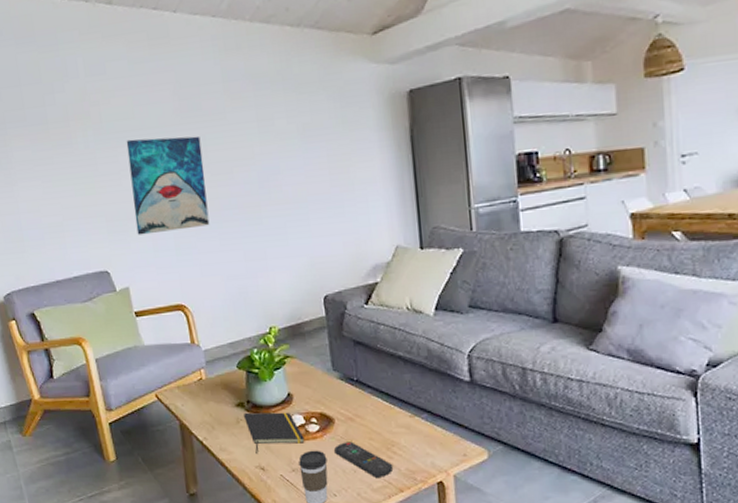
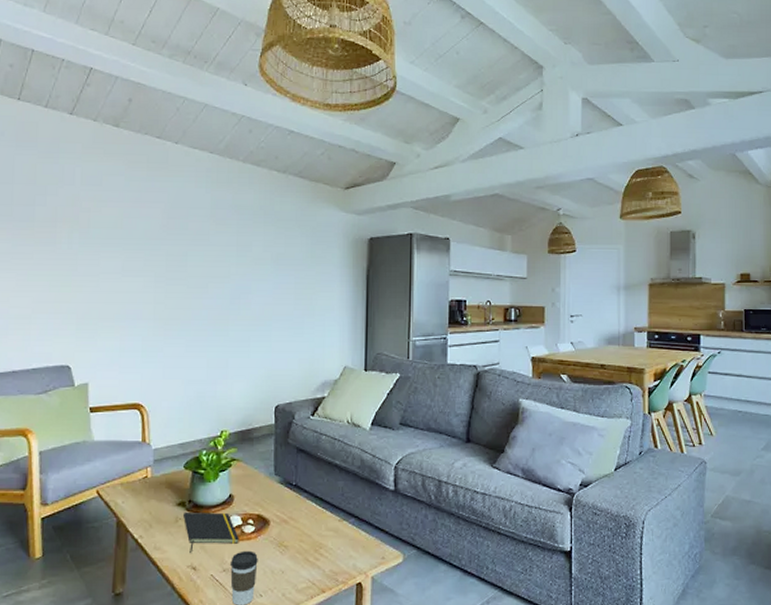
wall art: present [126,136,210,235] -> none [106,246,182,335]
remote control: present [334,441,394,477] -> none [266,543,319,578]

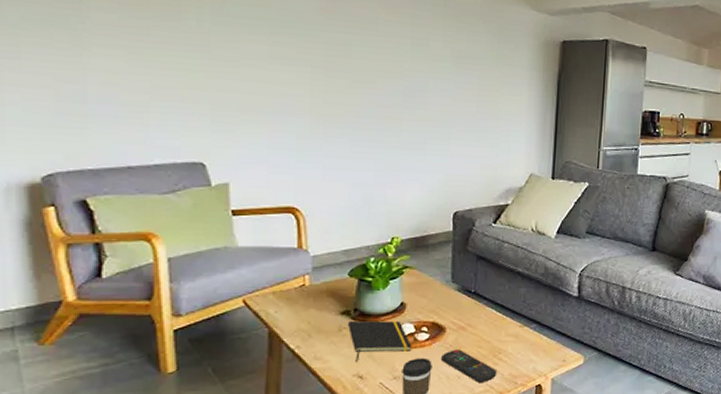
remote control: none [266,543,319,578] -> present [441,349,498,383]

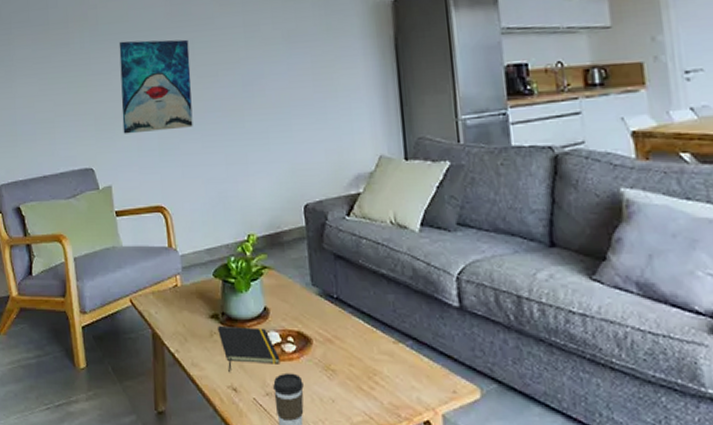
wall art: none [250,28,345,131] -> present [119,39,193,134]
remote control: present [441,349,498,383] -> none [311,366,376,410]

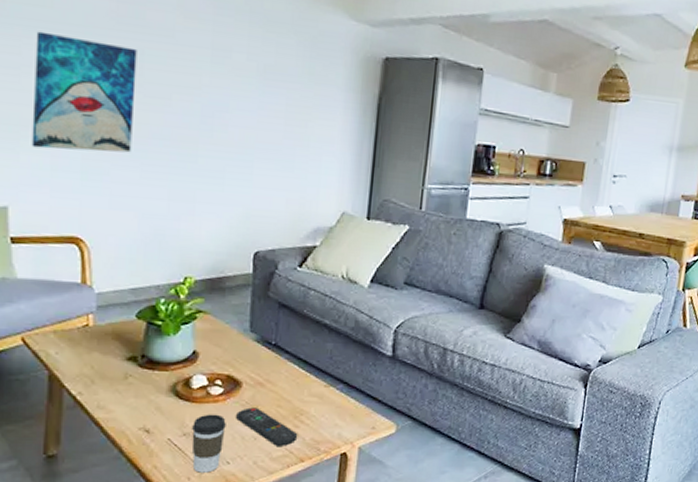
notepad: present [218,325,280,373] -> none [135,367,204,415]
remote control: none [311,366,376,410] -> present [236,407,298,446]

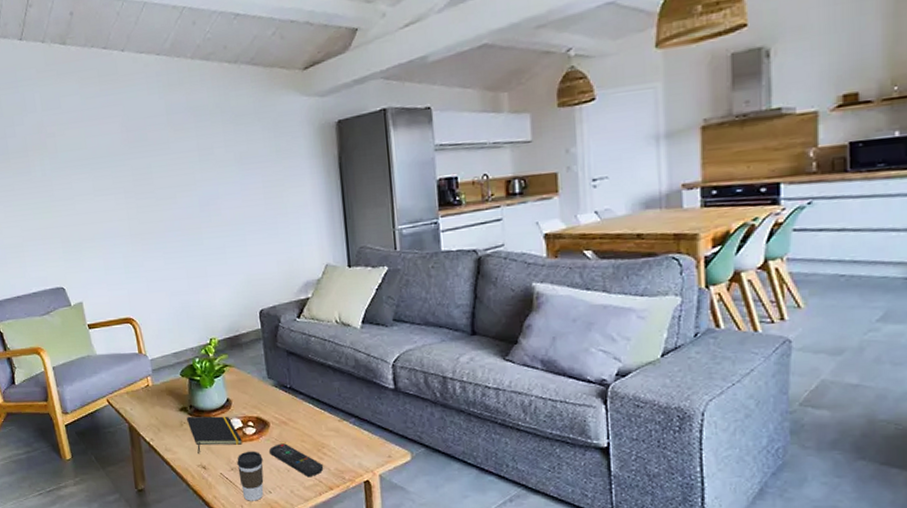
wall art: present [31,31,137,153] -> none [79,164,155,255]
notepad: none [135,367,204,415] -> present [187,416,242,455]

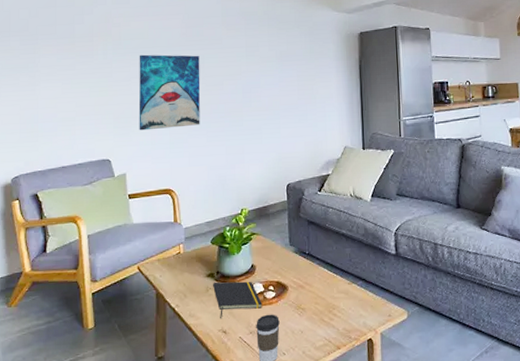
wall art: none [79,164,155,255] -> present [138,54,201,131]
remote control: present [269,443,324,476] -> none [286,306,333,337]

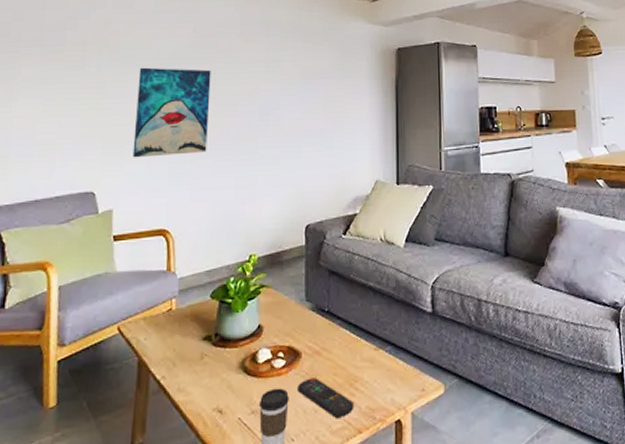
notepad: present [213,281,262,319] -> none [209,346,269,395]
remote control: none [286,306,333,337] -> present [298,378,354,418]

